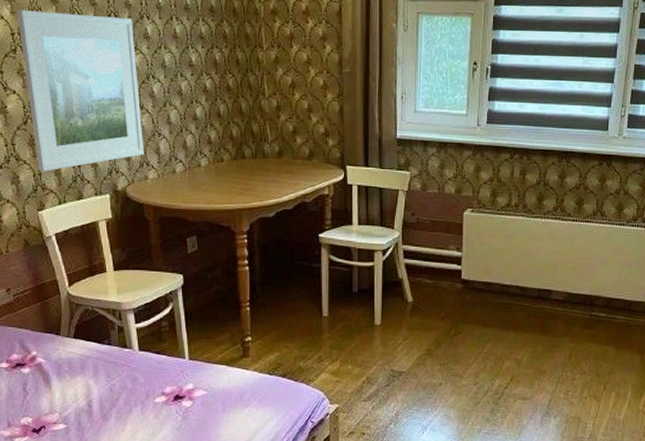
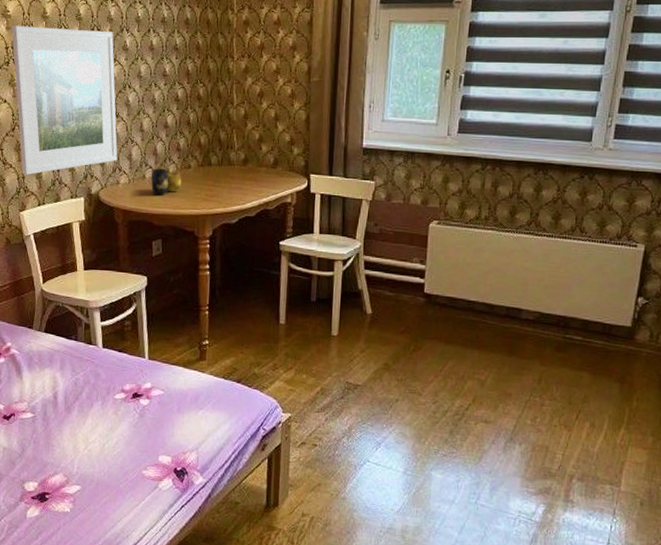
vase: none [182,162,215,190] -> present [151,168,182,196]

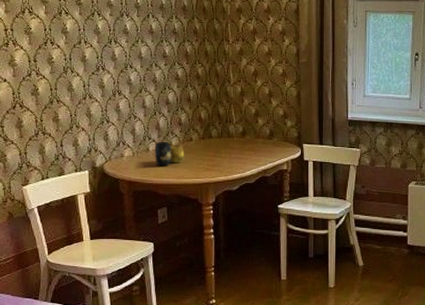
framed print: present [11,26,118,175] -> none [10,9,121,150]

